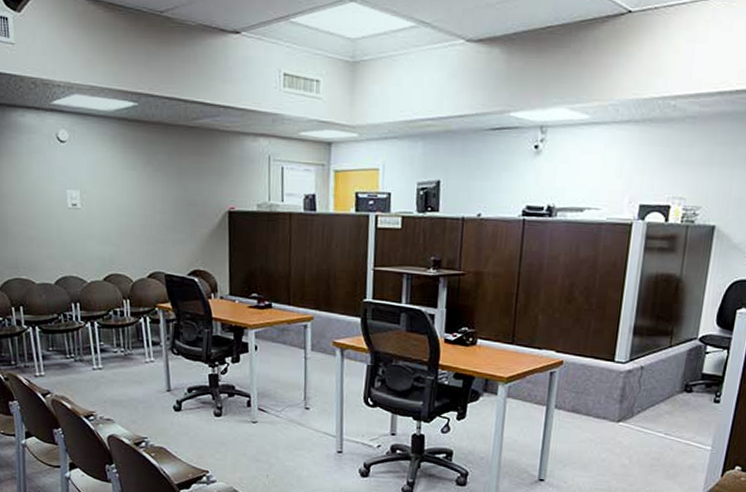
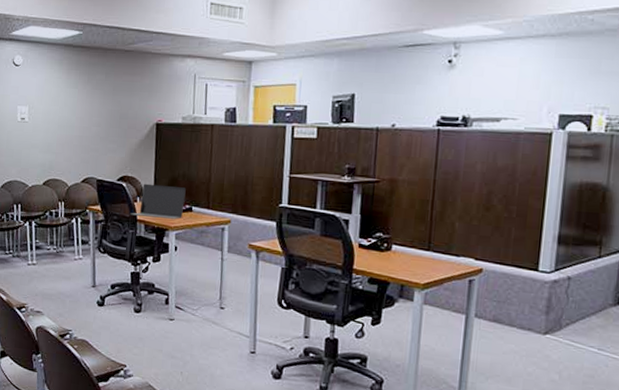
laptop: none [204,278,264,318] -> present [130,183,186,220]

